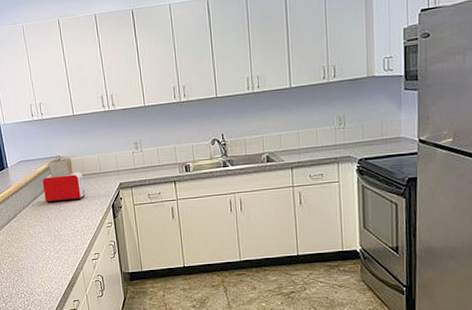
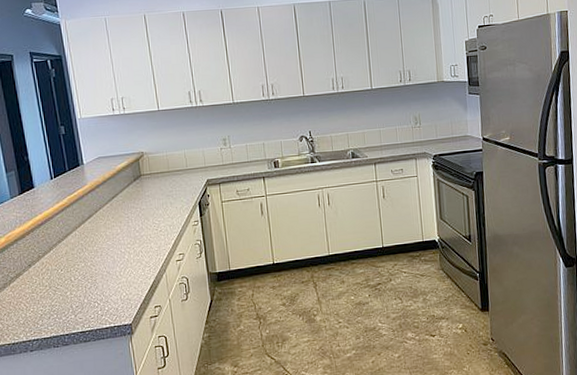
toaster: present [42,157,86,203] -> none [122,153,171,201]

